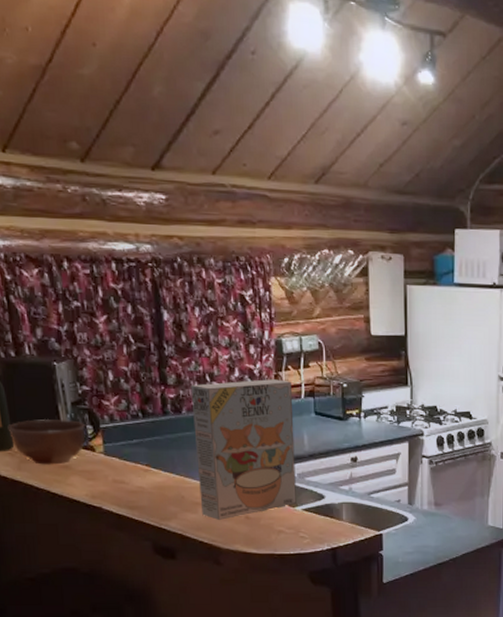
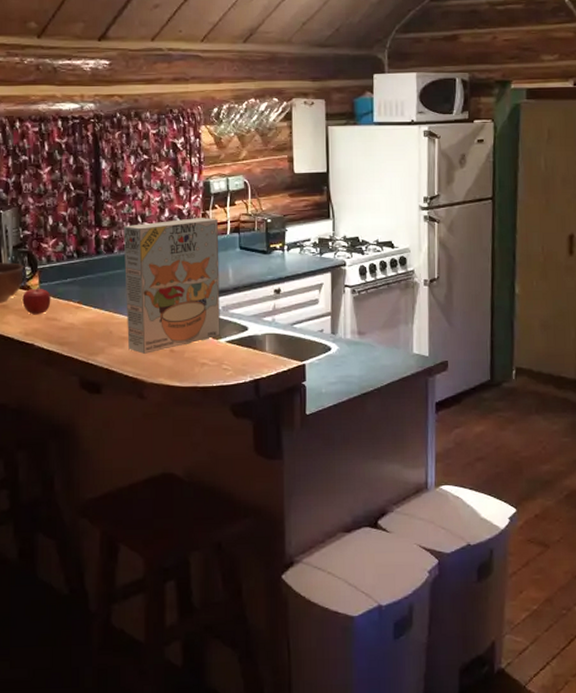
fruit: none [86,447,117,477] -> present [22,287,51,315]

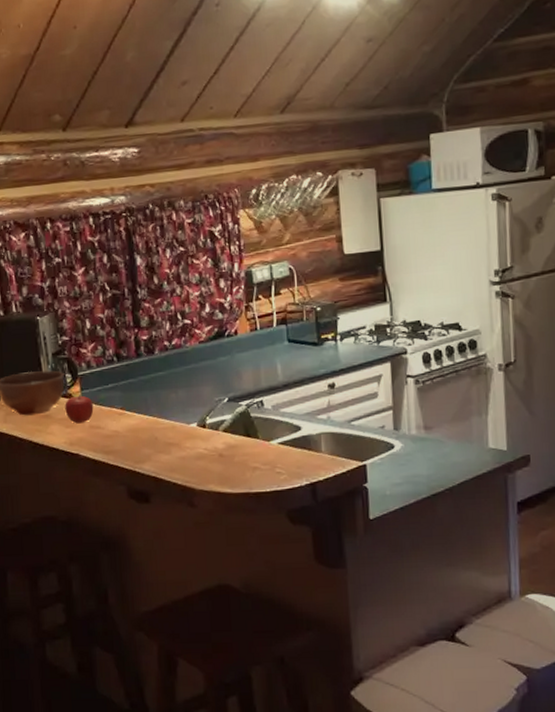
cereal box: present [123,218,220,354] -> none [163,310,272,460]

